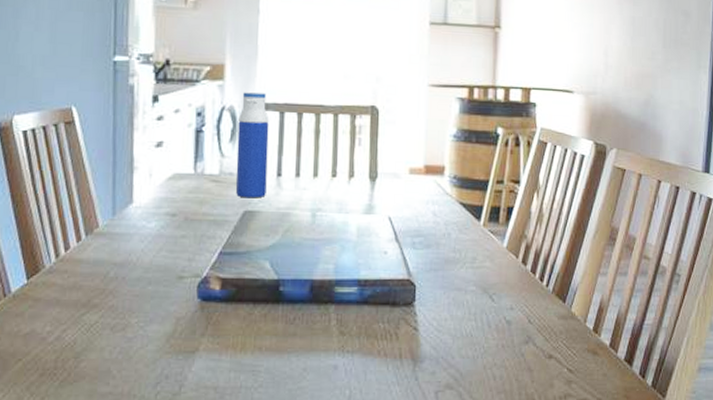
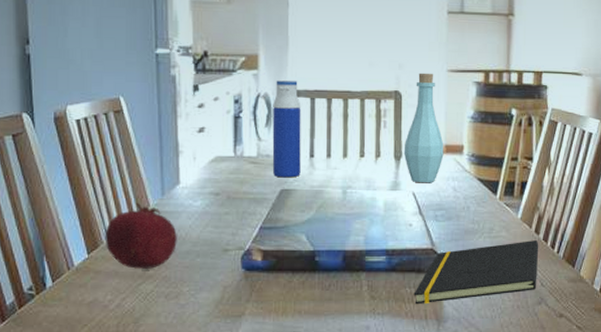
fruit: none [46,222,128,297] -> present [105,202,177,269]
bottle: none [380,87,424,207] -> present [404,73,444,183]
notepad: none [387,272,526,342] -> present [413,240,539,305]

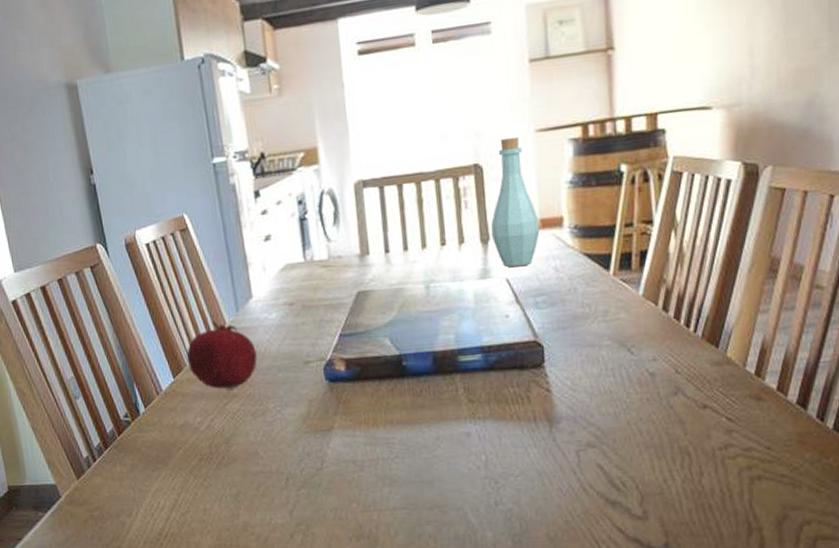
water bottle: present [272,80,301,178] -> none [338,170,377,279]
notepad: present [413,240,539,305] -> none [517,319,670,406]

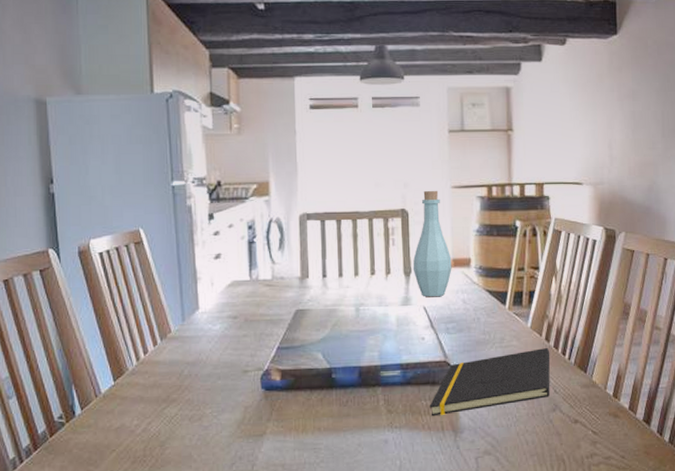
fruit: present [186,321,257,389] -> none [129,329,198,394]
notepad: none [517,319,670,406] -> present [429,348,551,417]

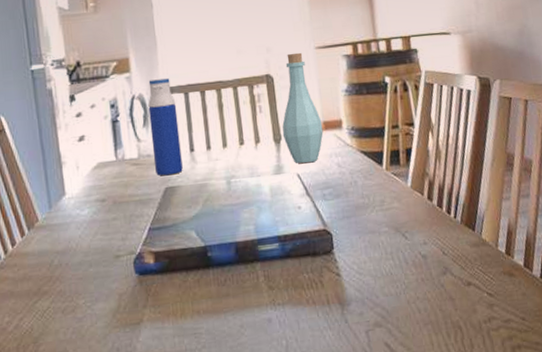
water bottle: none [285,205,314,299] -> present [148,78,183,176]
notepad: present [429,348,551,417] -> none [312,207,439,290]

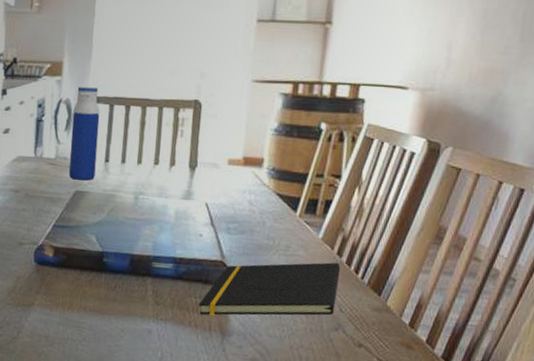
bottle: present [282,52,324,164] -> none [200,82,243,195]
notepad: none [312,207,439,290] -> present [198,262,341,316]

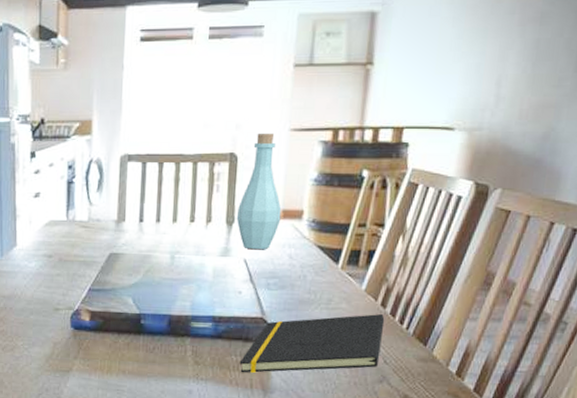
water bottle: present [69,87,100,181] -> none [102,145,133,242]
bottle: none [200,82,243,195] -> present [237,132,282,250]

